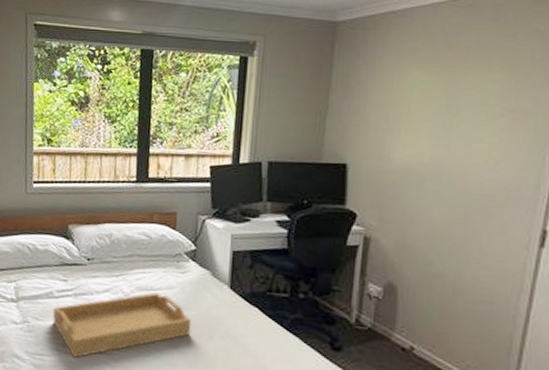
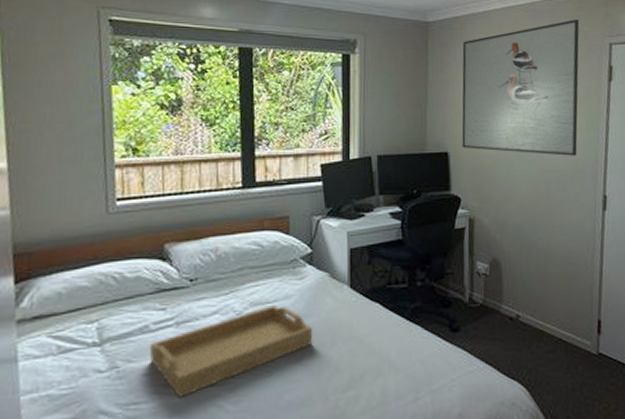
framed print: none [364,16,535,180] -> present [461,19,580,156]

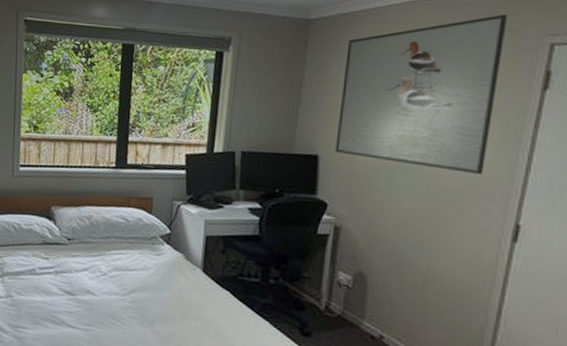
serving tray: present [150,305,313,399] -> none [34,273,165,333]

